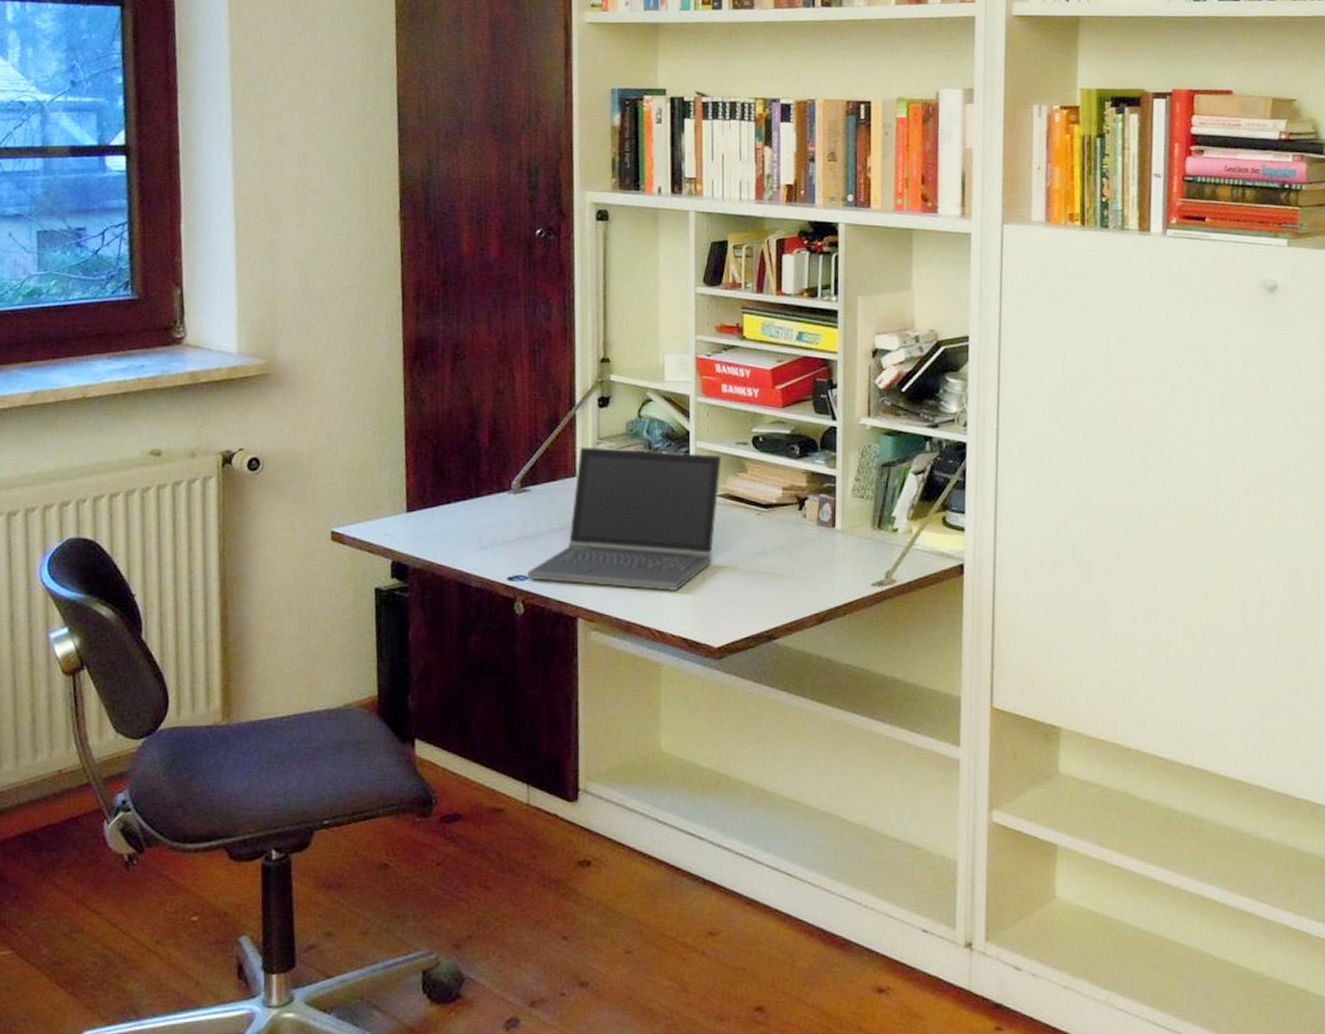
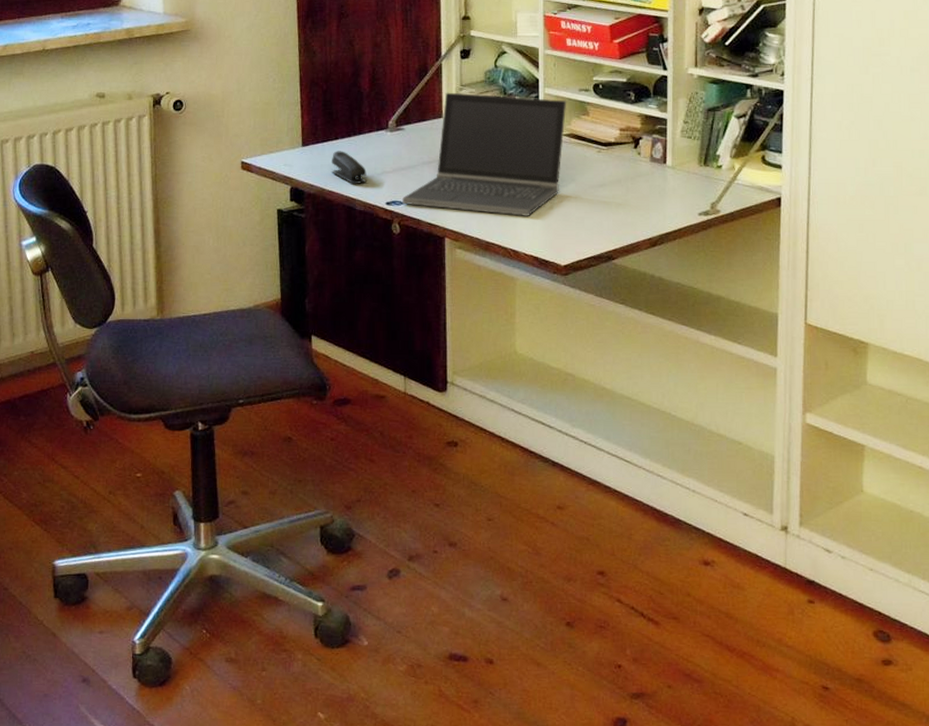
stapler: none [442,517,486,556] -> present [332,151,368,184]

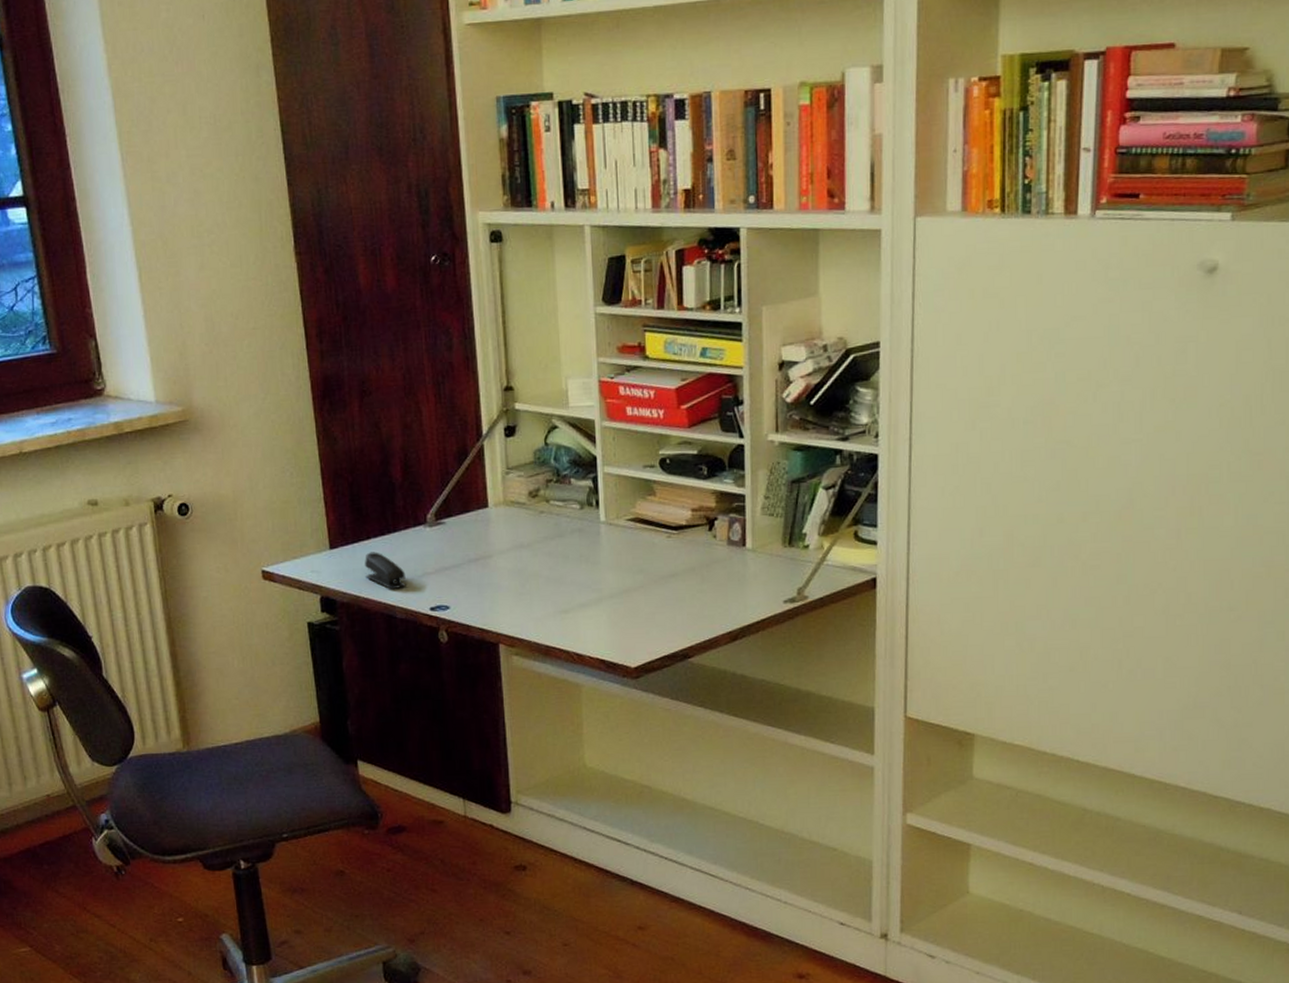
laptop computer: present [402,92,567,216] -> none [448,477,630,615]

